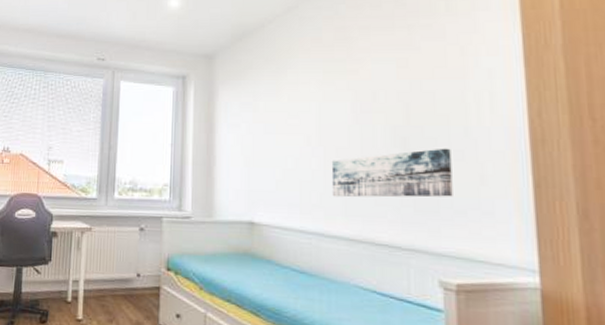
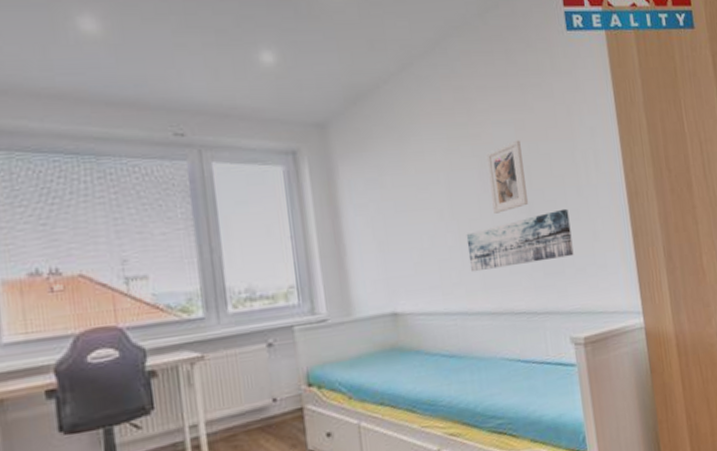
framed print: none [361,77,405,145] -> present [485,140,529,214]

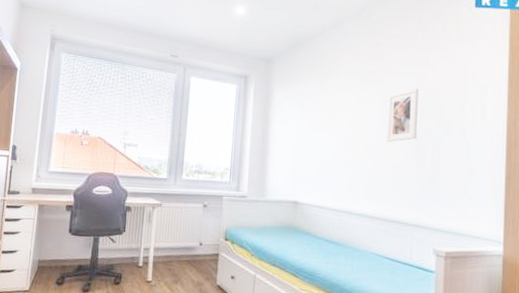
wall art: present [466,208,574,272] -> none [359,146,450,186]

